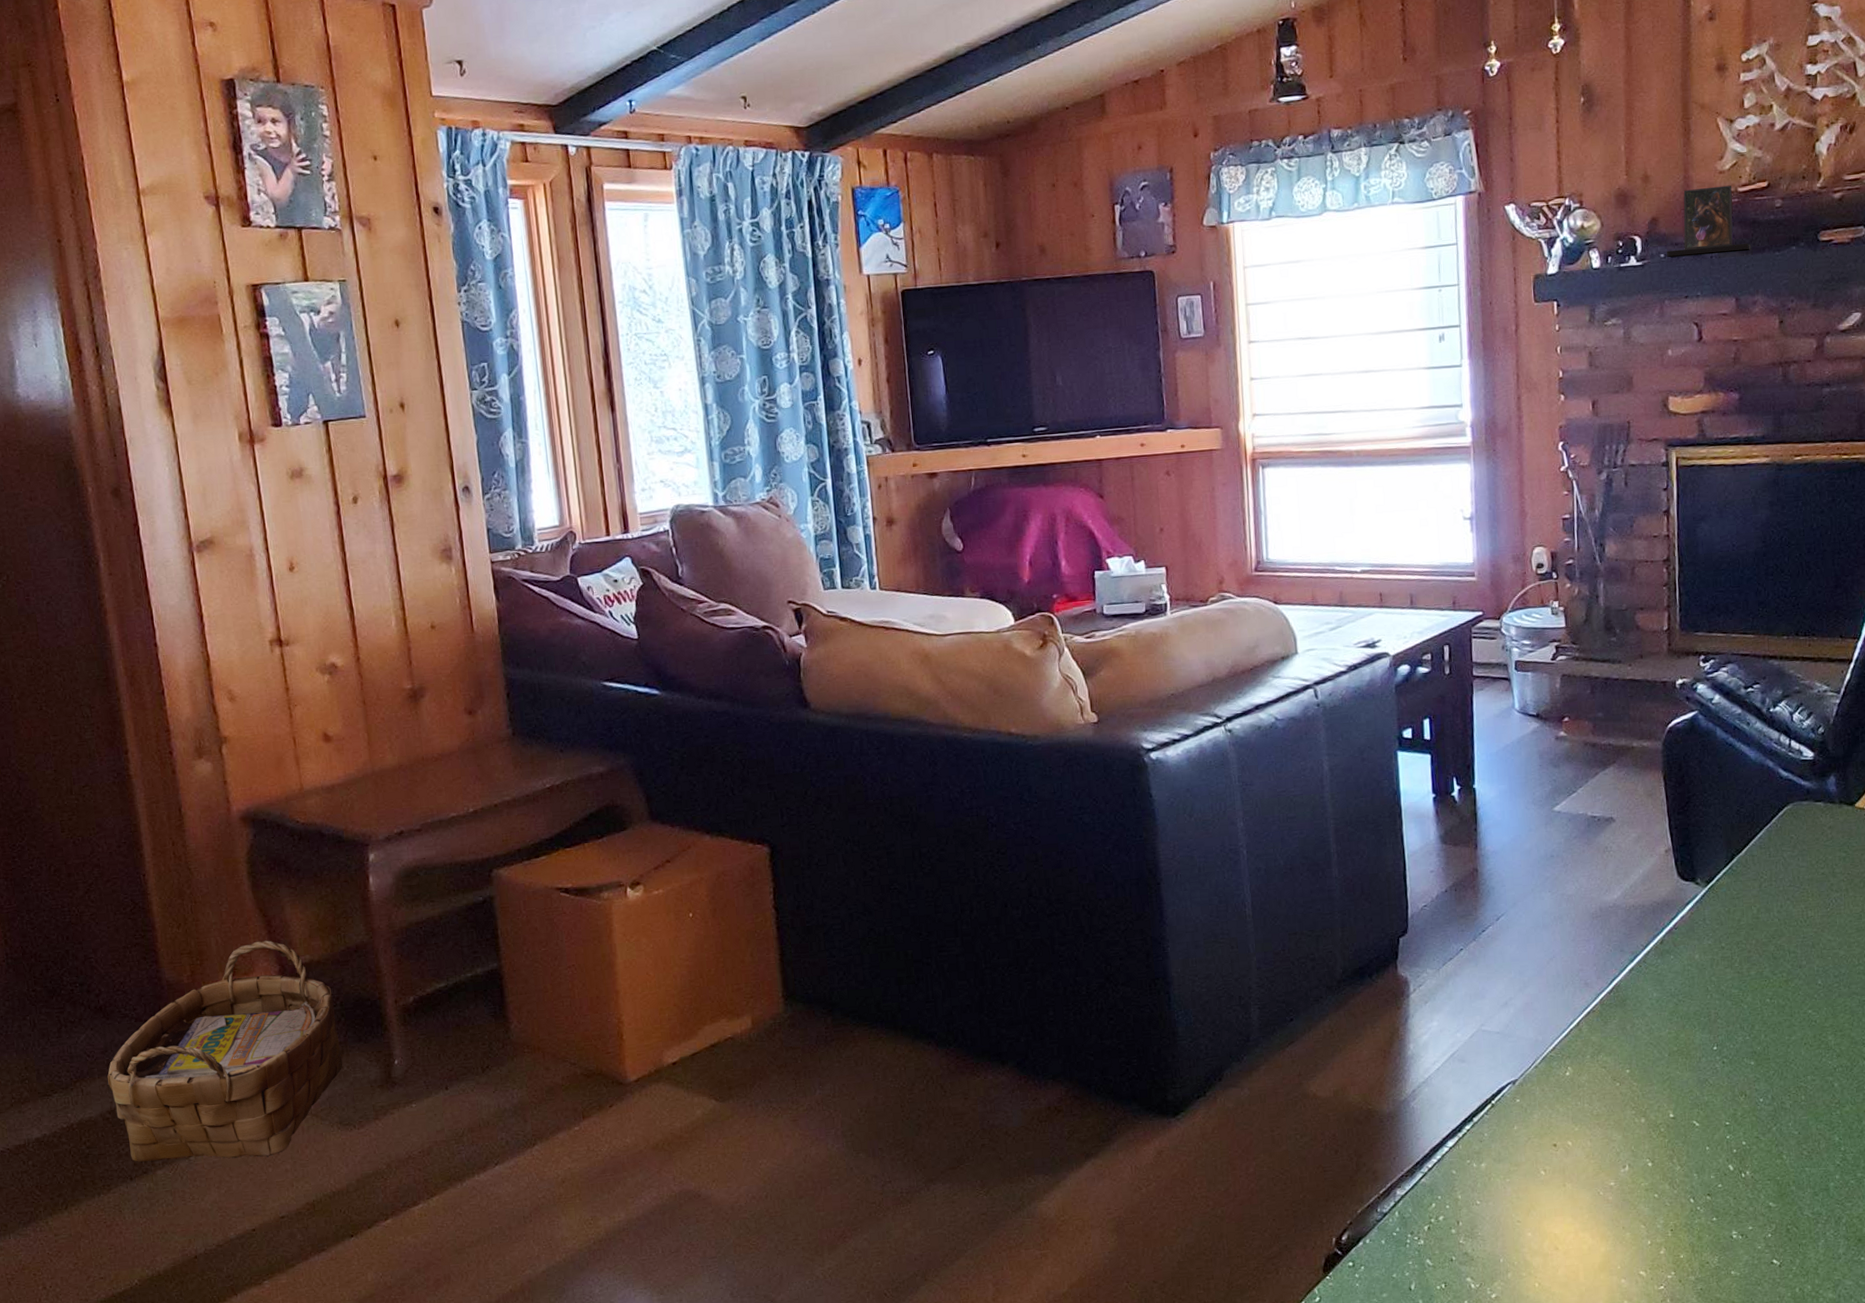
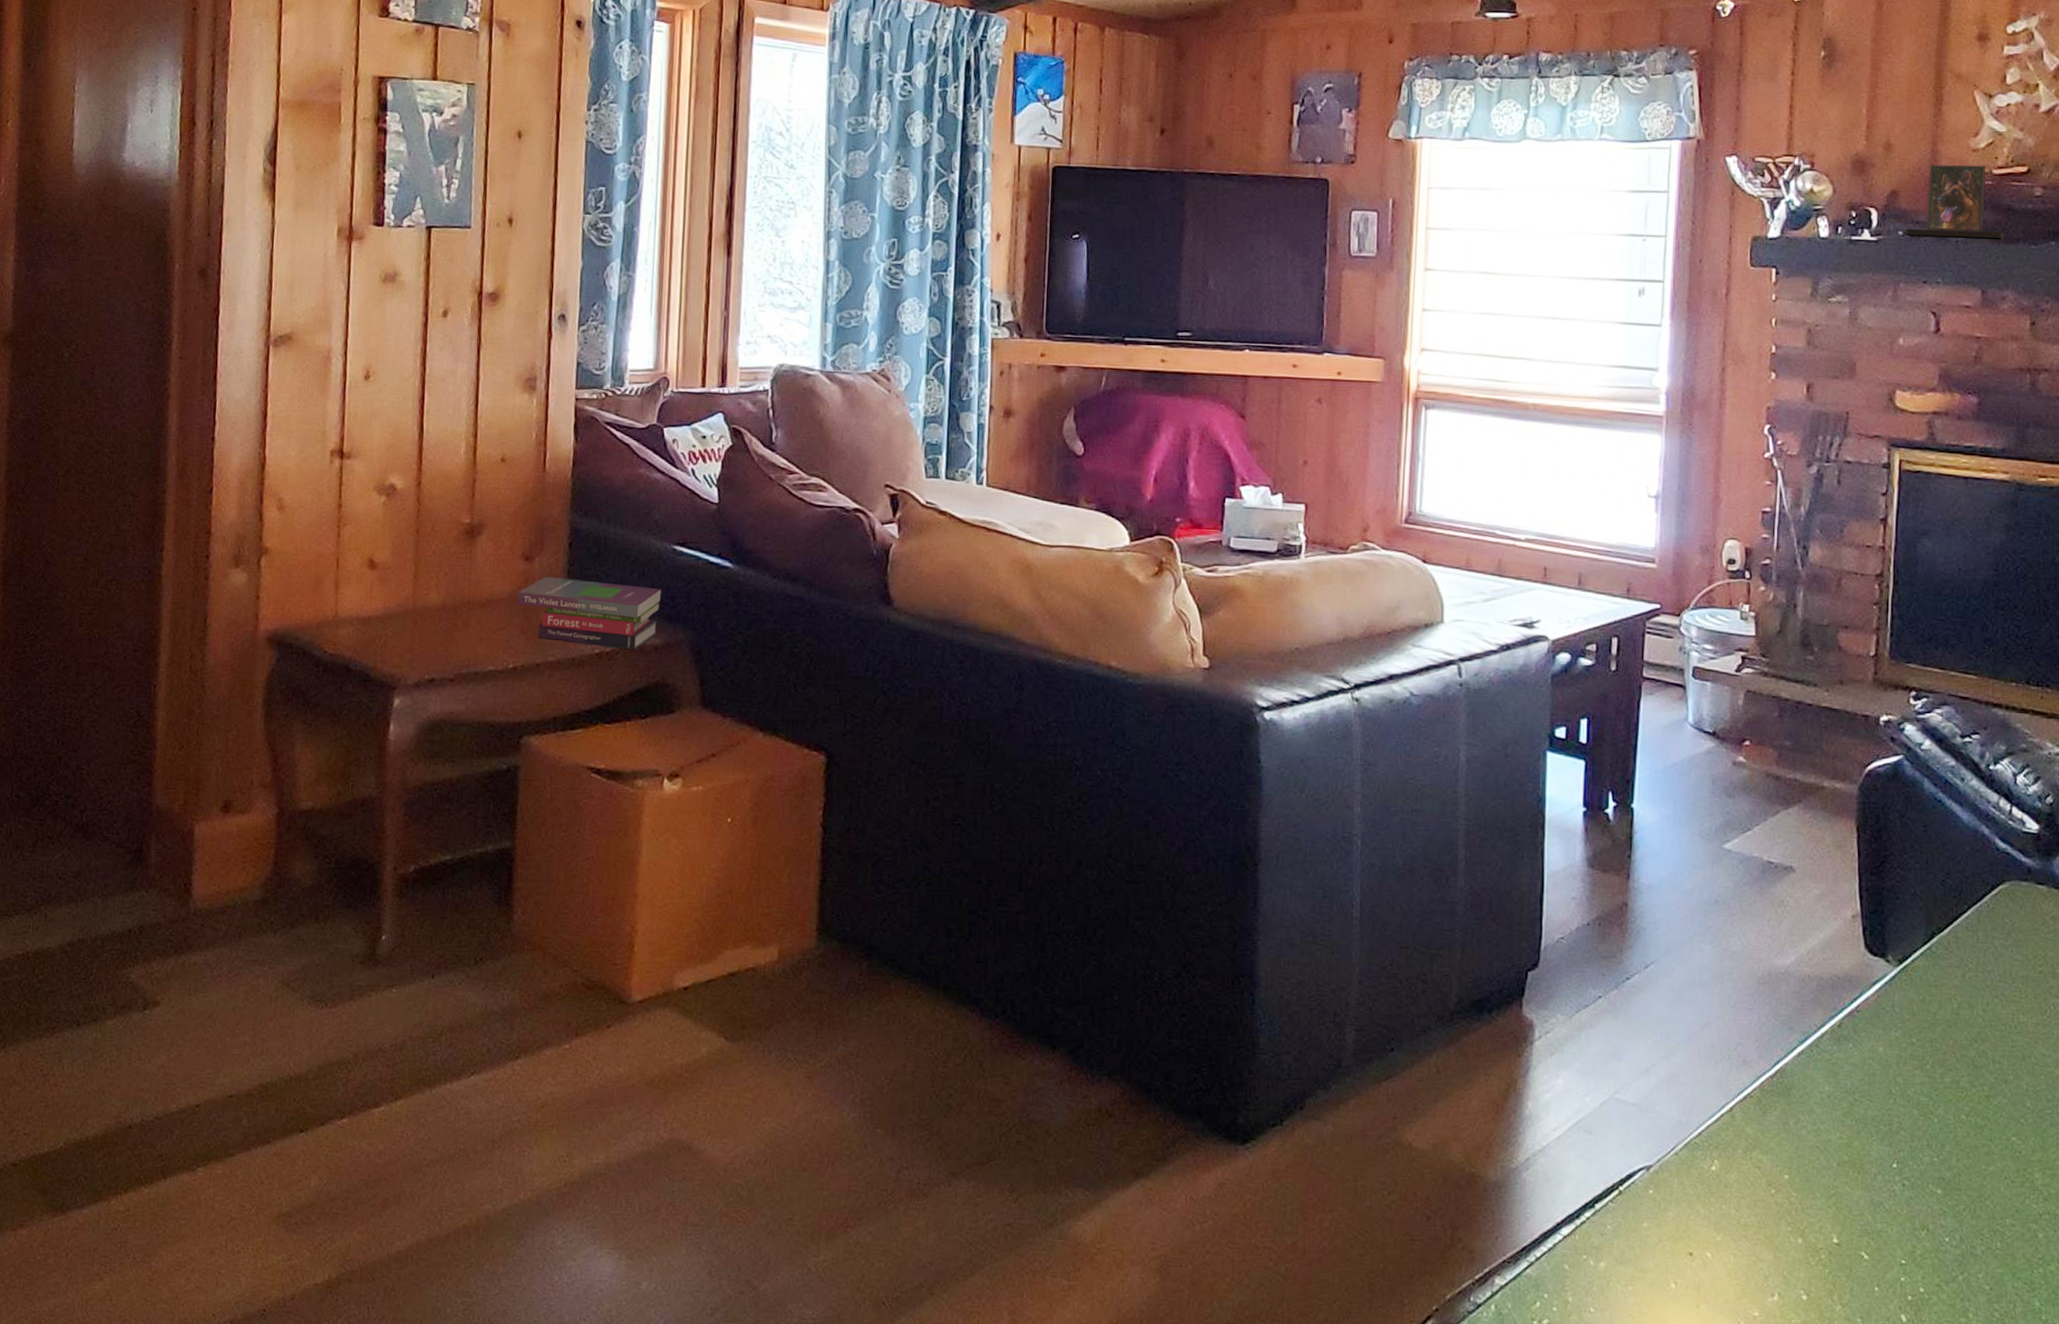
woven basket: present [107,940,343,1162] -> none [74,777,329,1023]
books: none [466,722,600,783] -> present [517,576,661,650]

